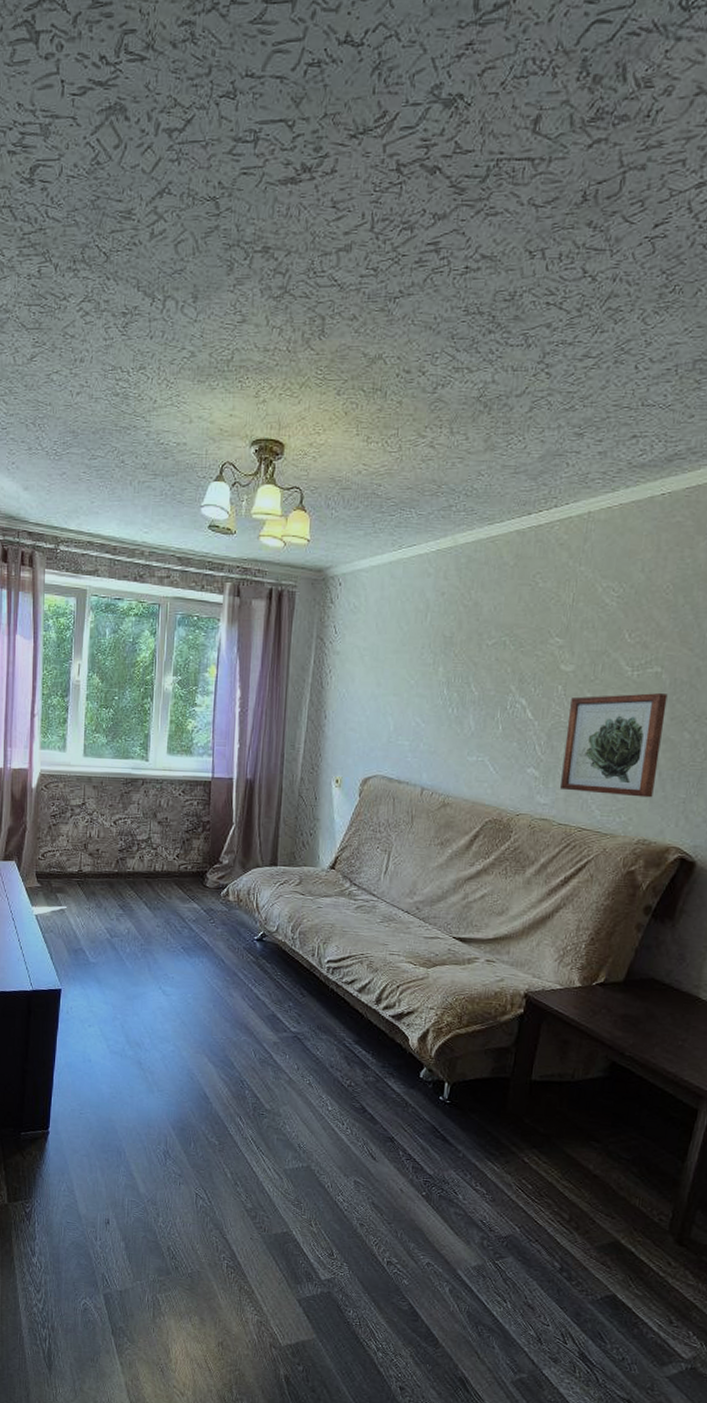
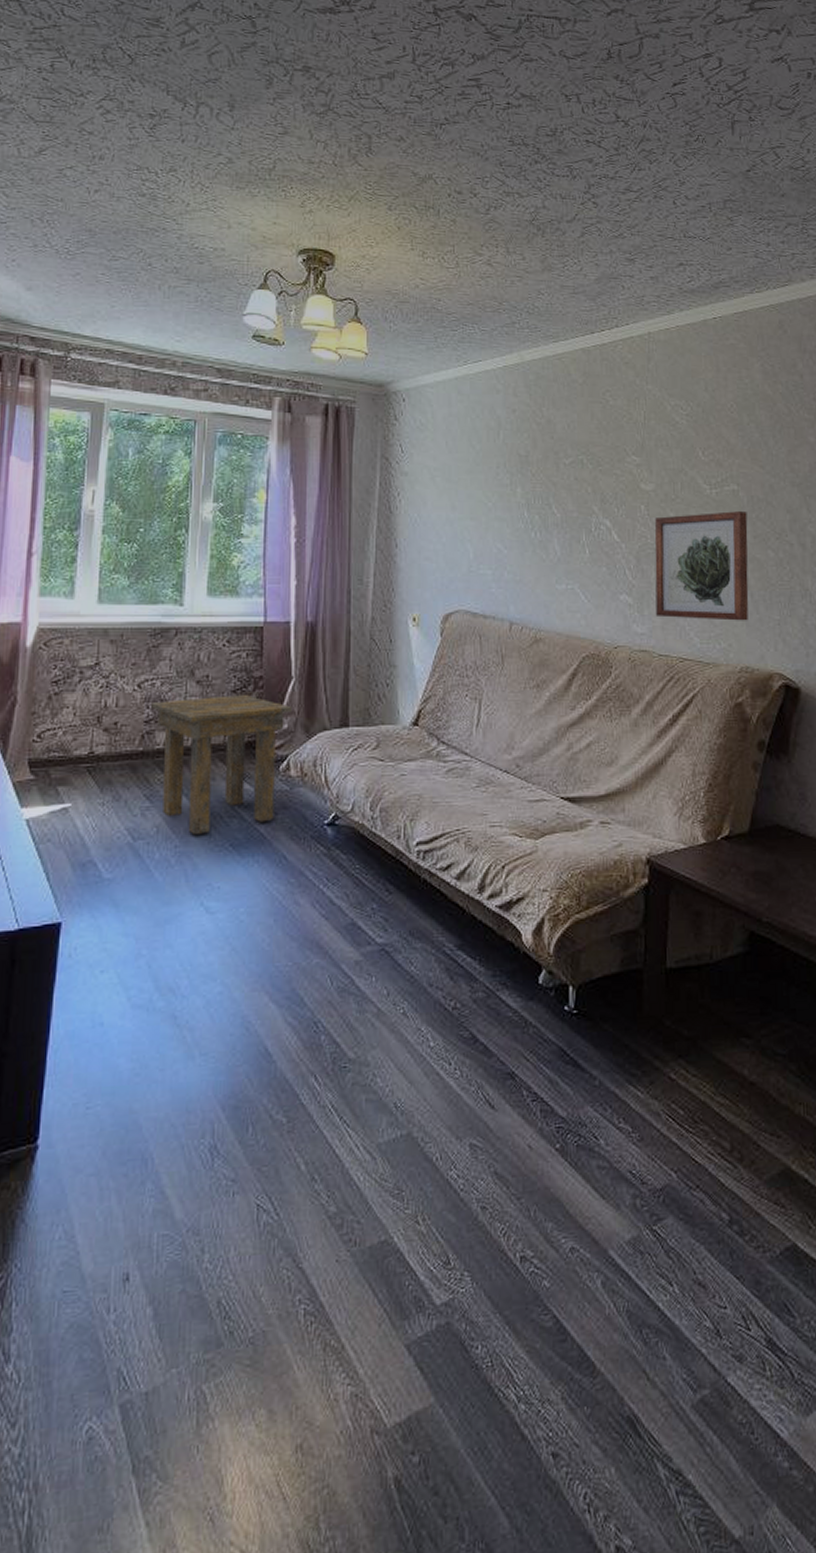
side table: none [124,834,233,938] -> present [151,695,293,834]

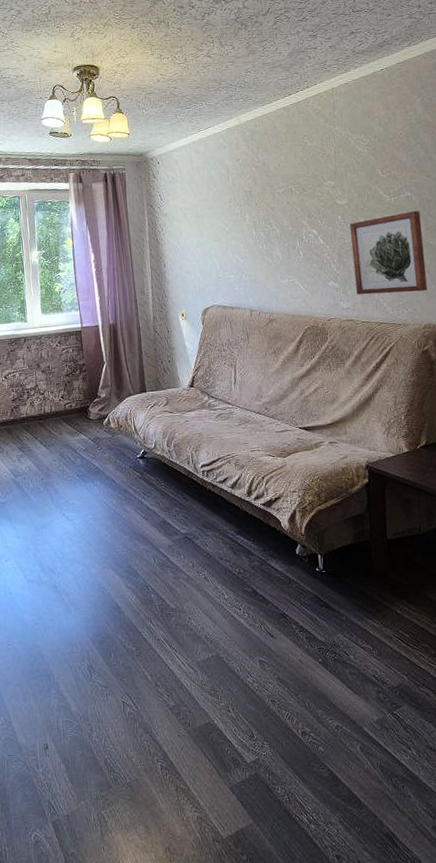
side table: present [151,695,293,834] -> none [15,377,107,470]

